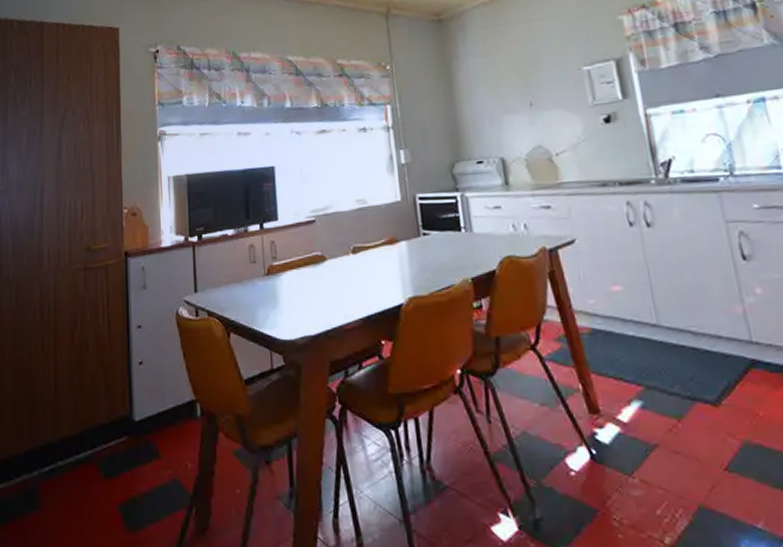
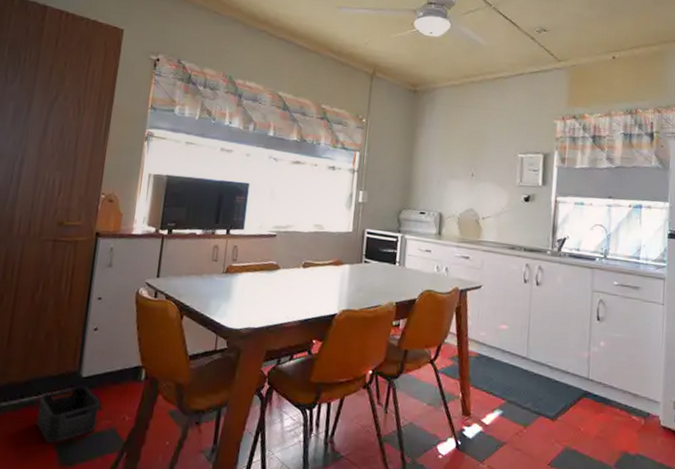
storage bin: none [94,431,160,506] -> present [35,385,100,445]

